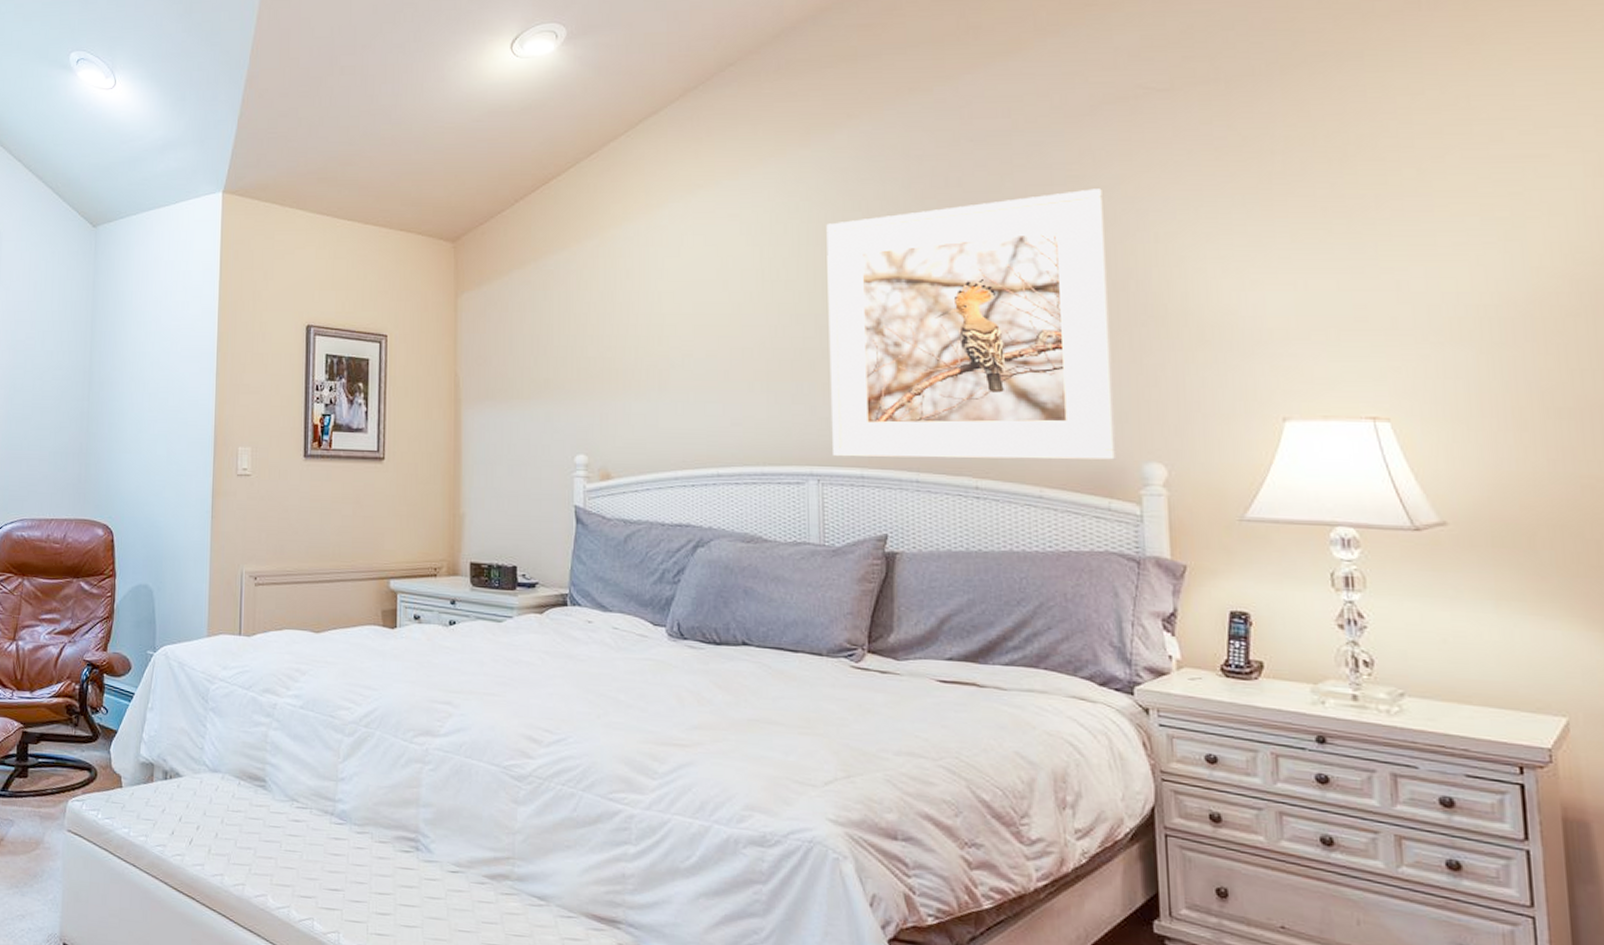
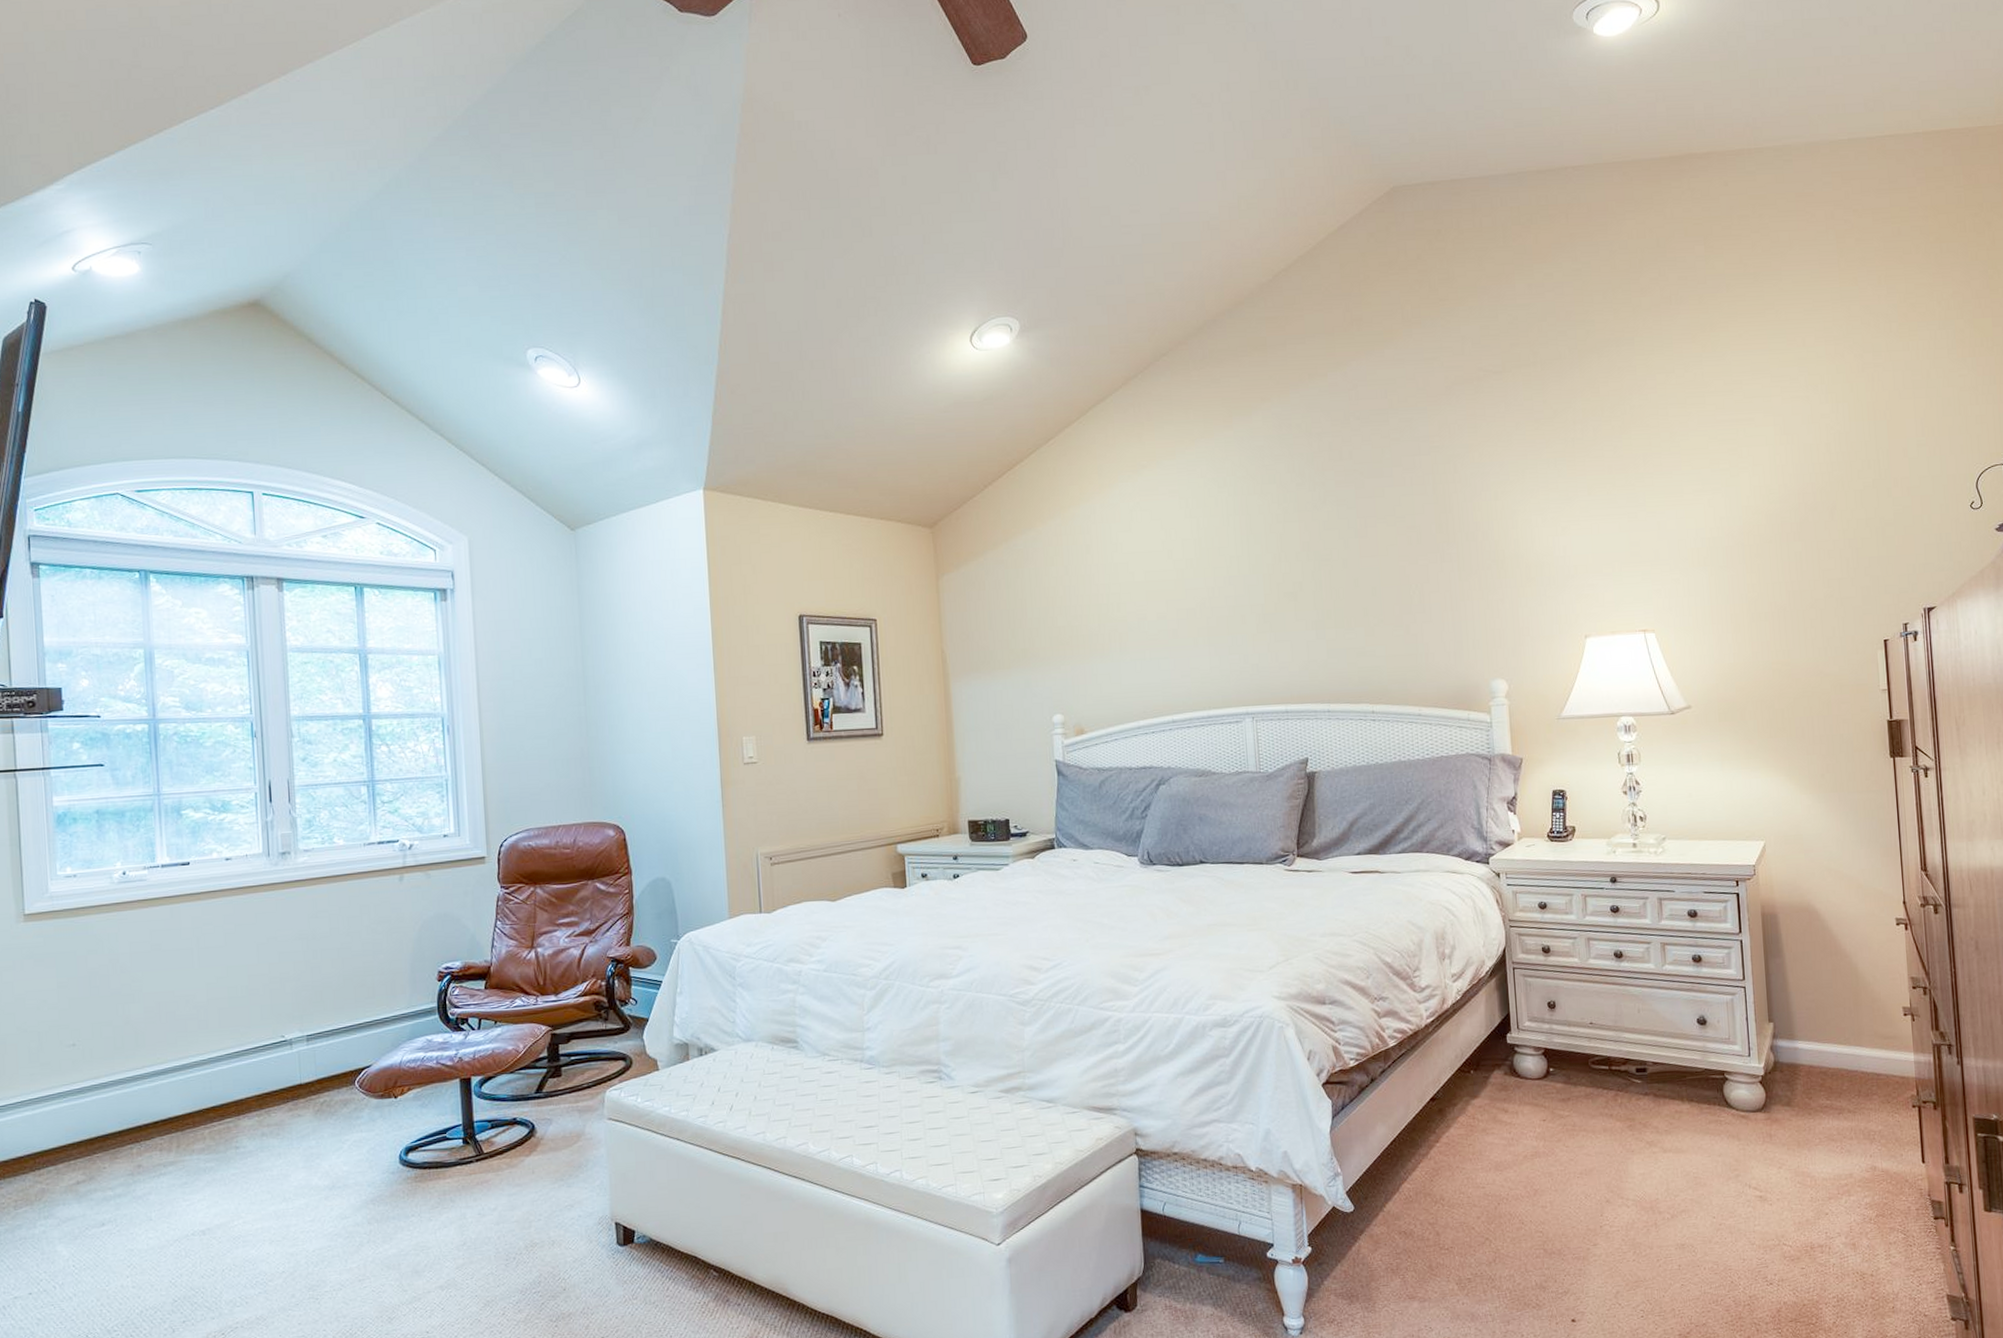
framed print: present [826,188,1117,461] -> none [1249,456,1472,697]

